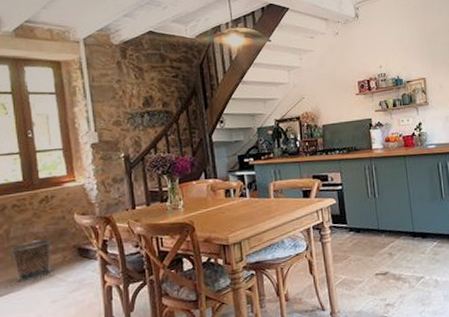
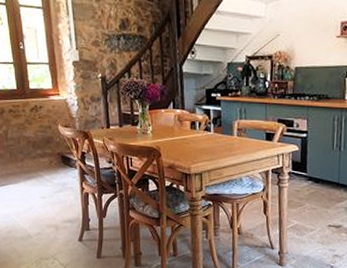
waste bin: present [11,239,52,282] -> none [9,143,41,177]

